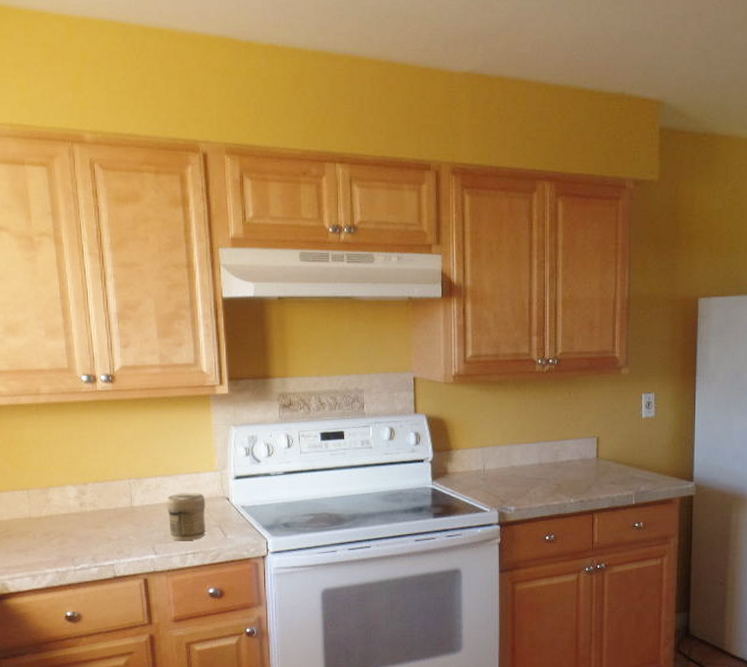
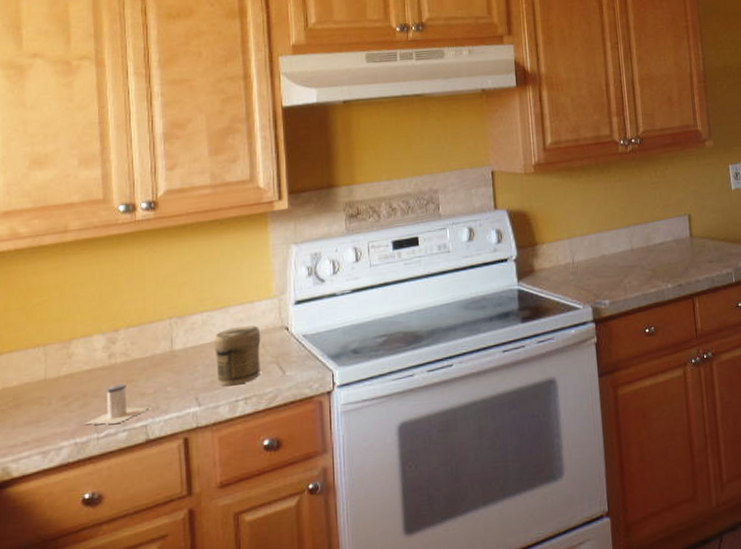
salt shaker: none [63,529,115,561] -> present [83,383,150,425]

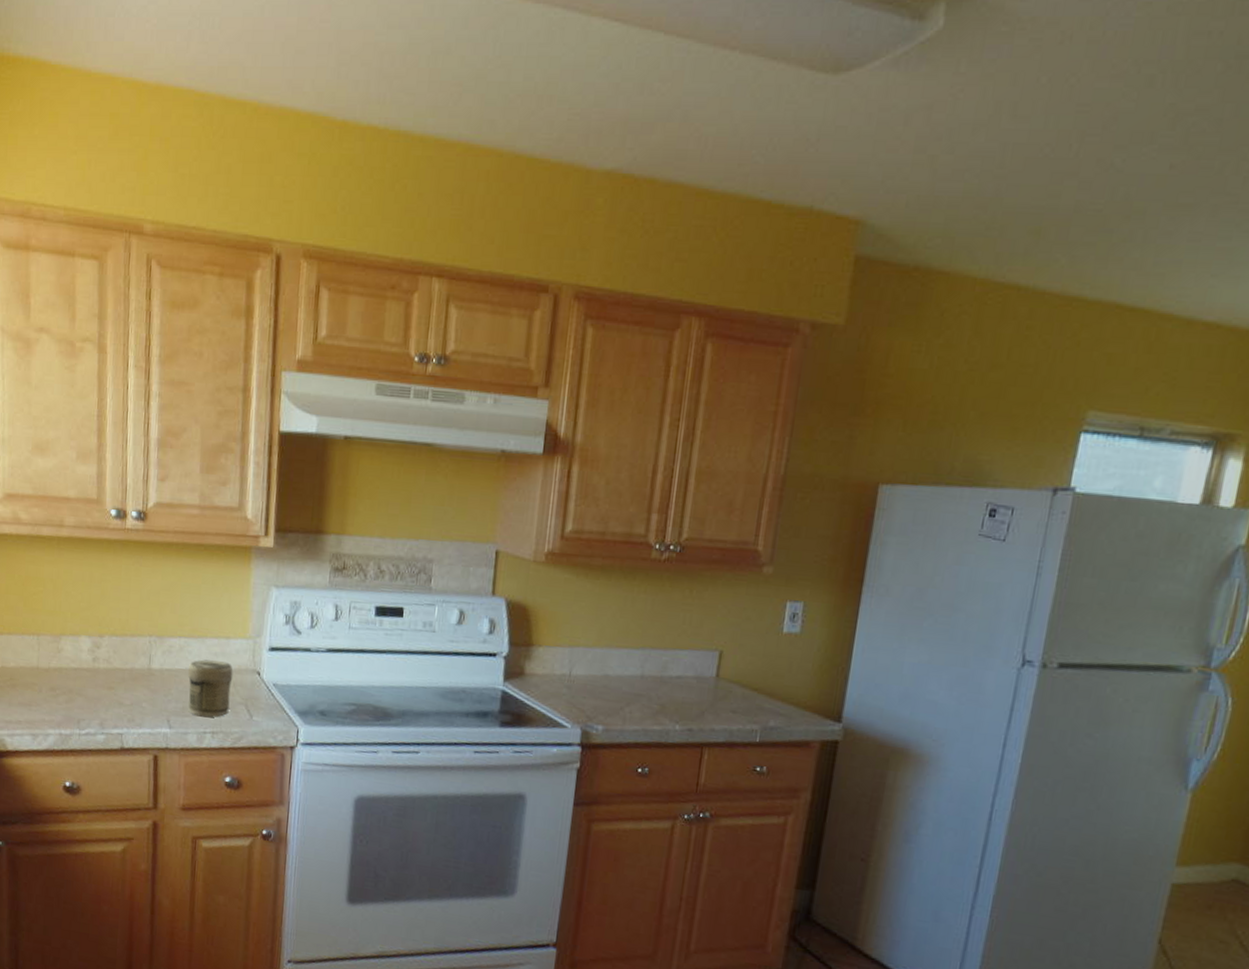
salt shaker: present [83,383,150,425] -> none [68,688,126,726]

